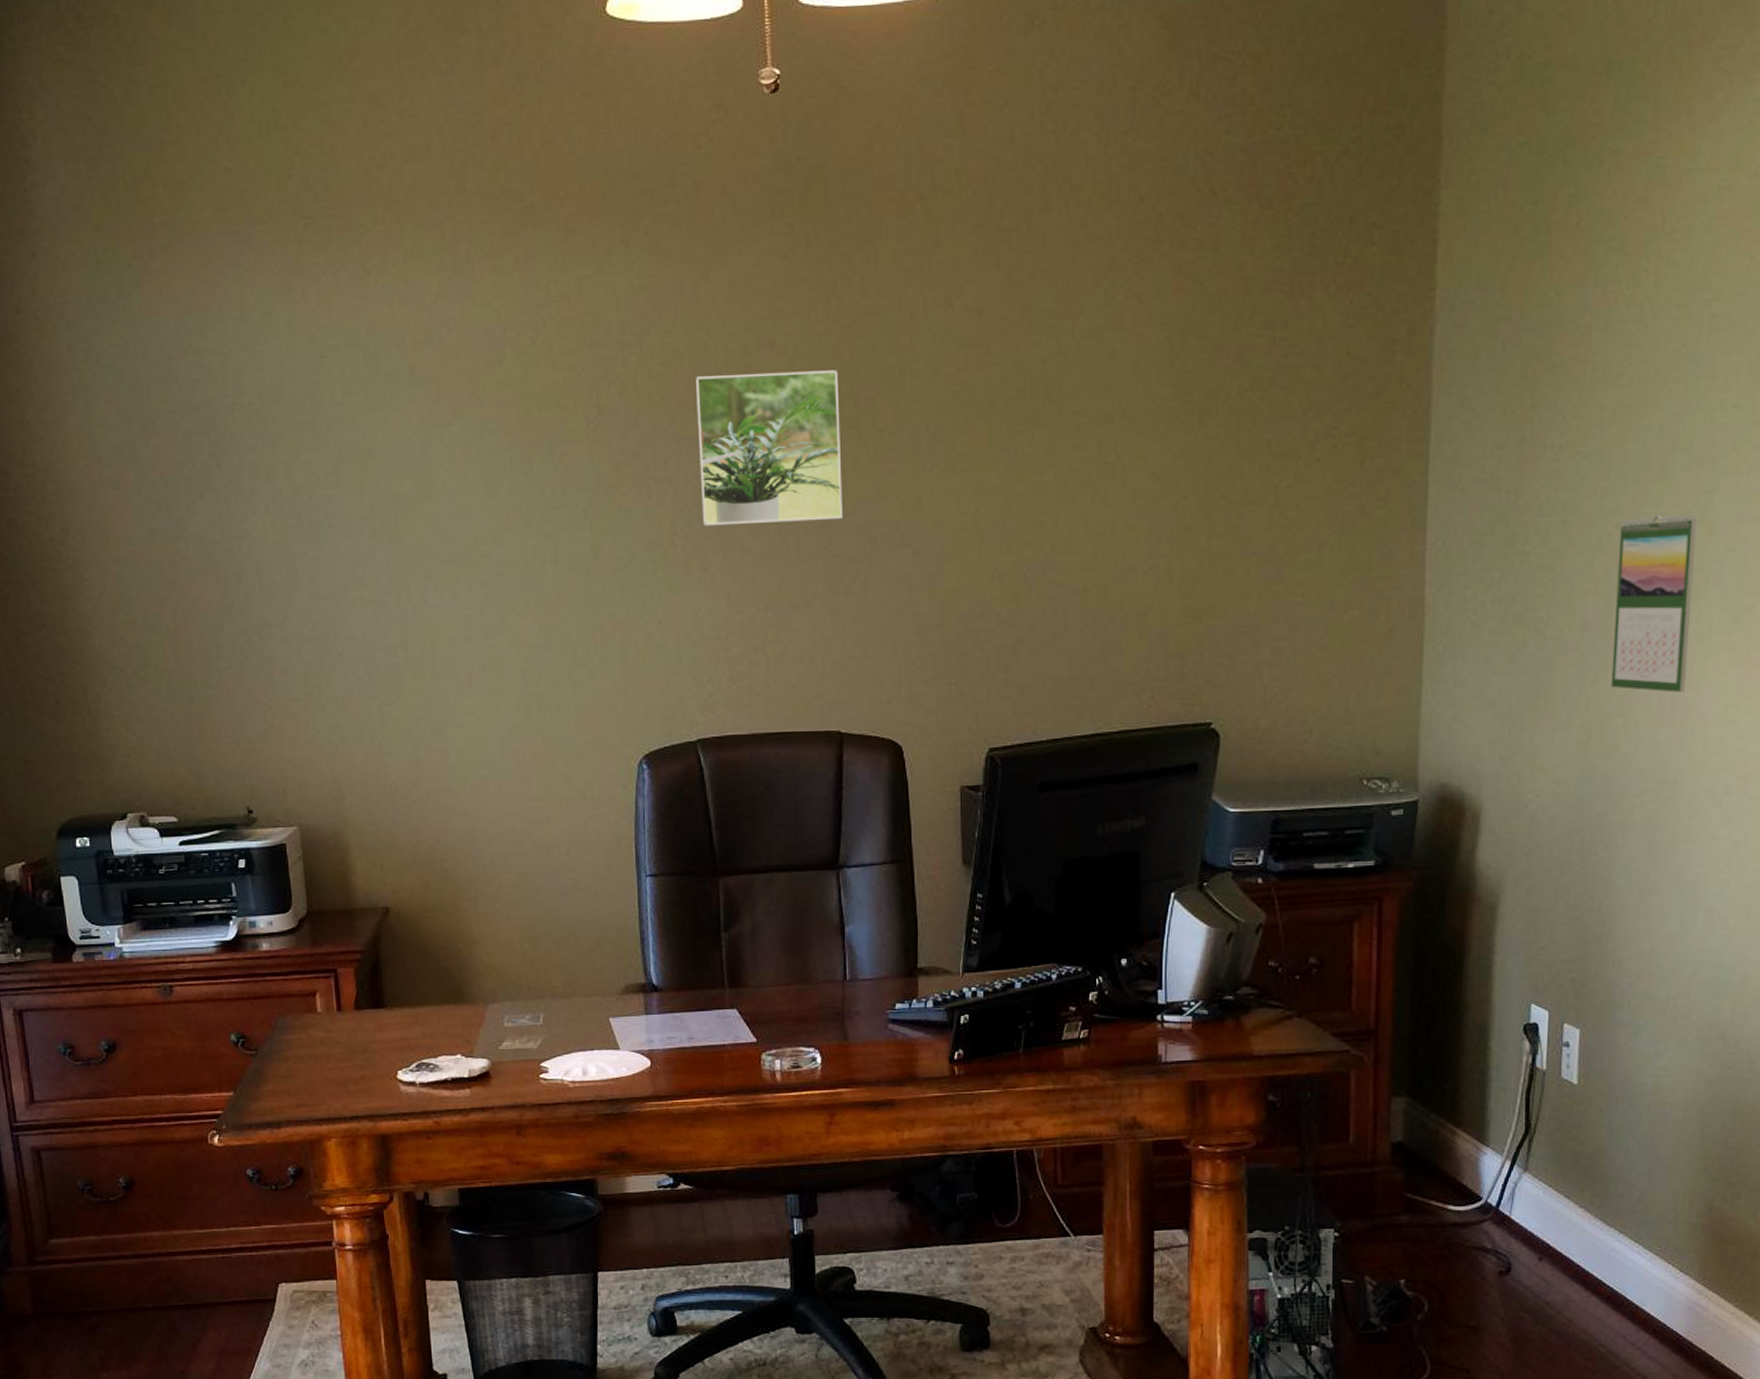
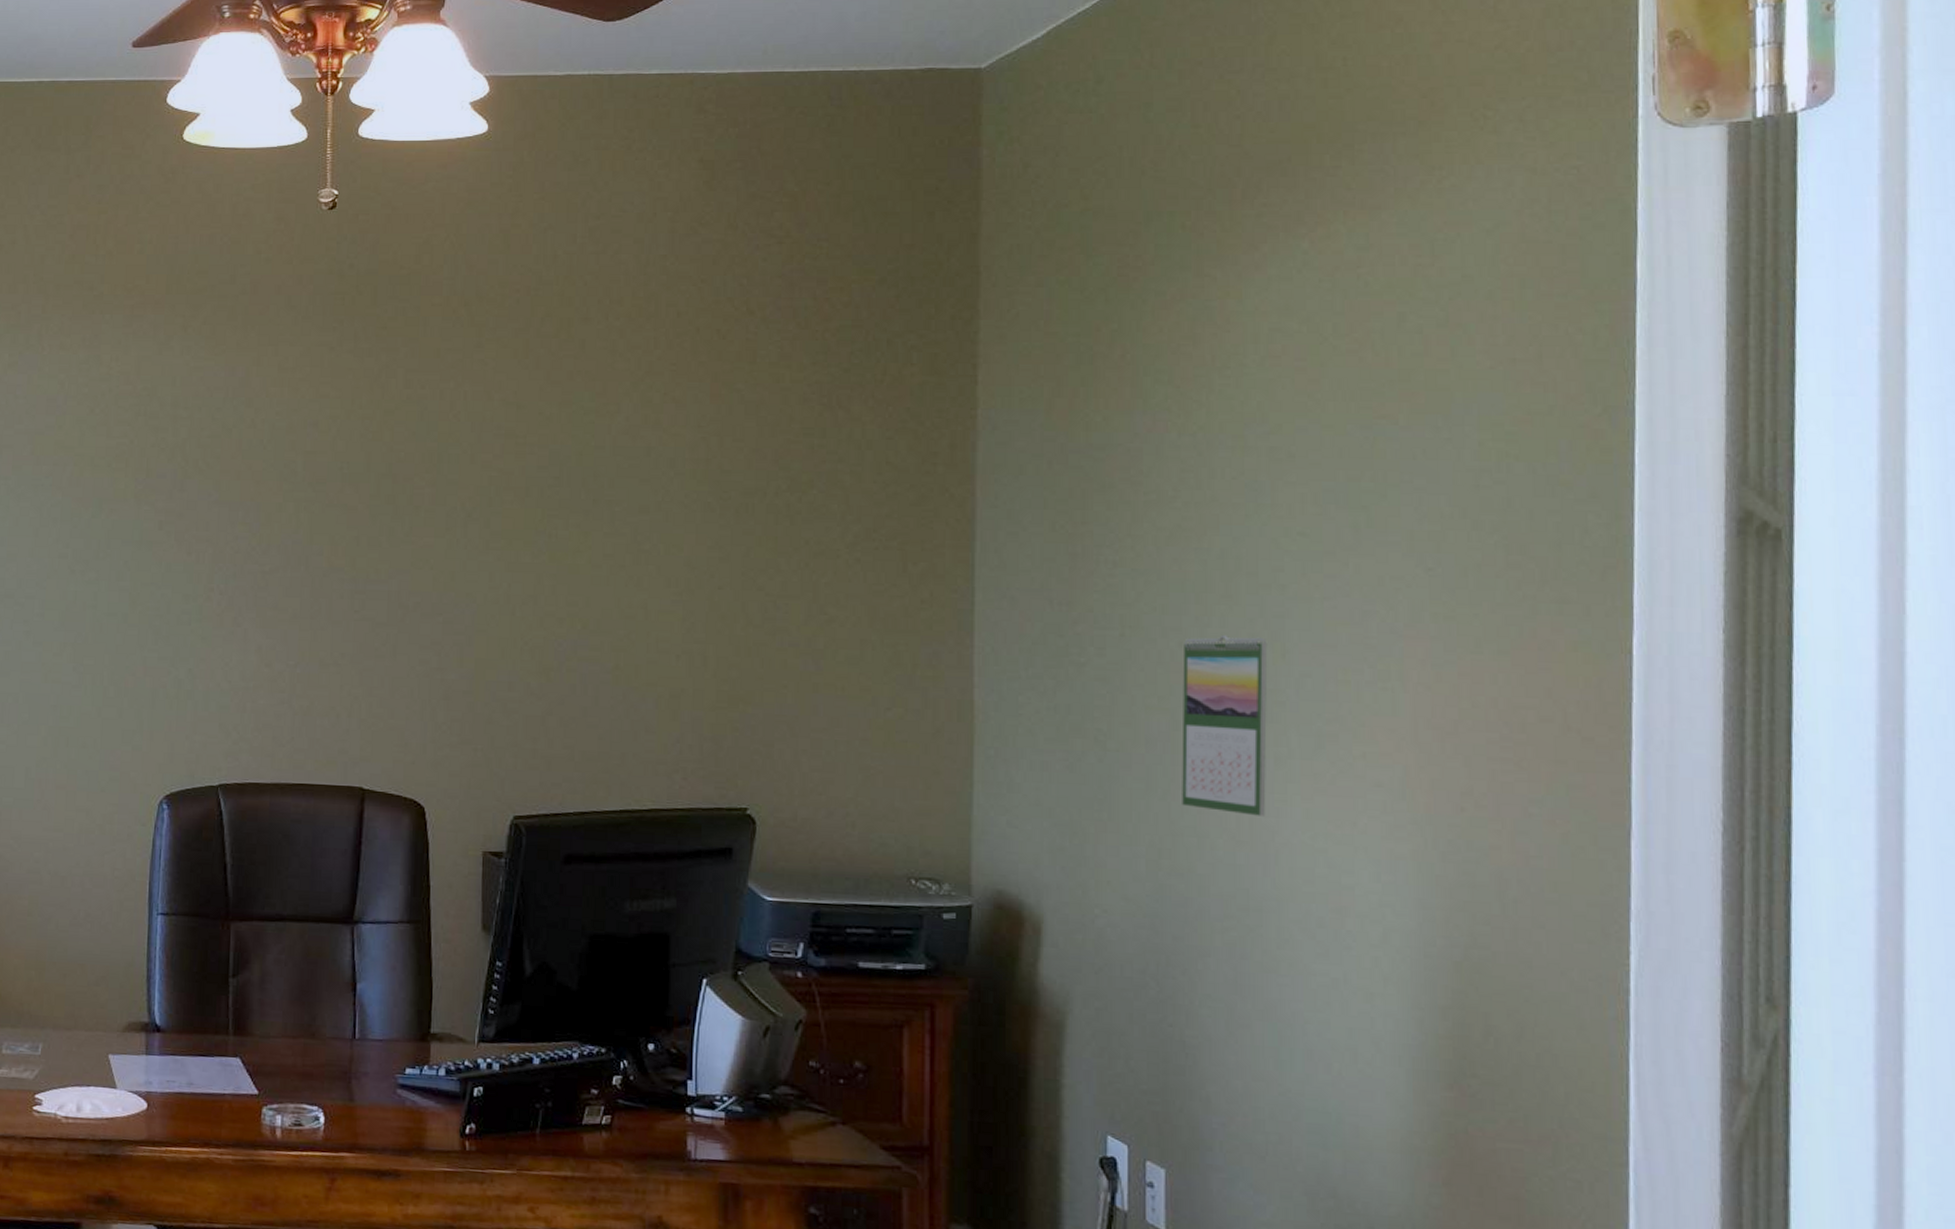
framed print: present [695,370,843,526] -> none [238,449,378,587]

